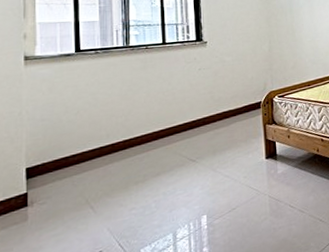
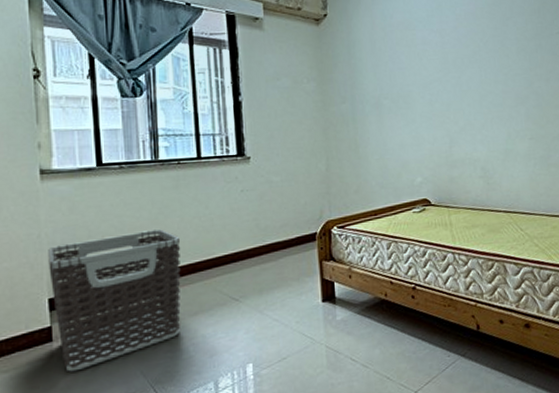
clothes hamper: none [27,104,147,233] -> present [48,229,181,372]

